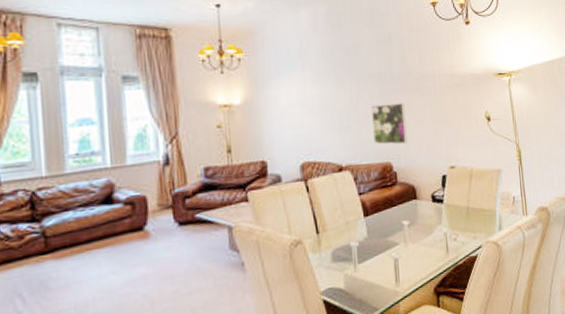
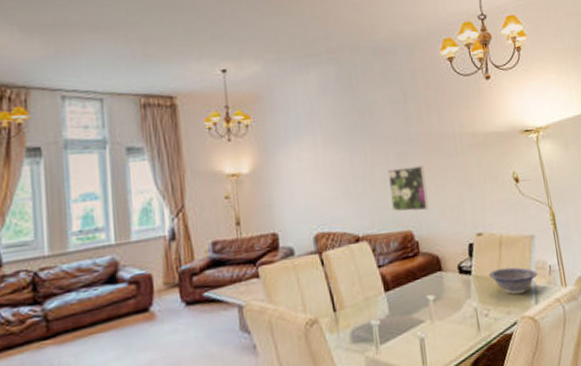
decorative bowl: none [459,197,502,222] -> present [489,267,538,295]

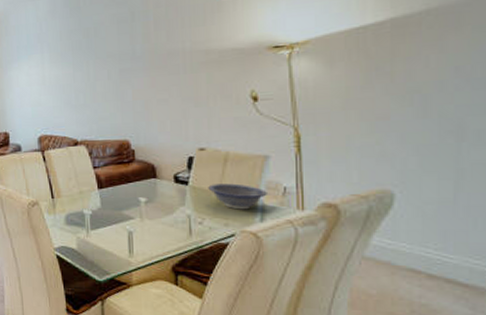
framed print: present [388,166,429,212] -> none [109,82,148,123]

